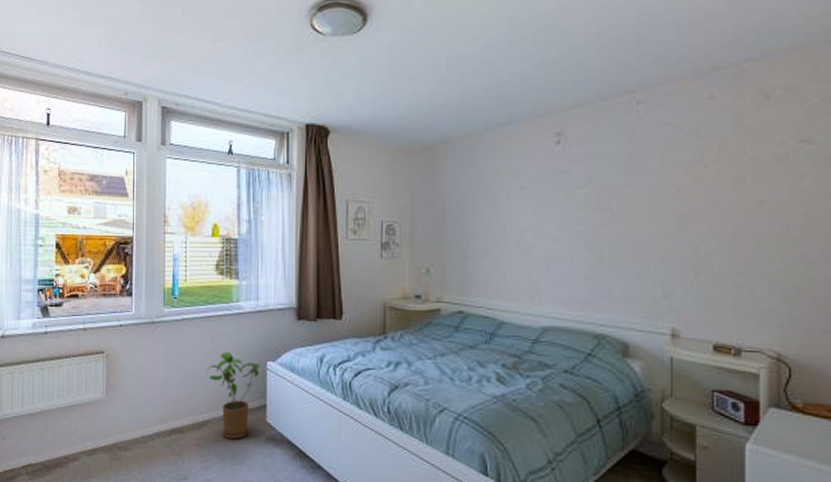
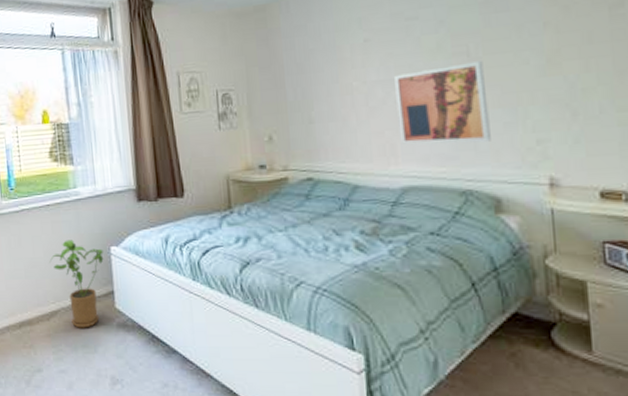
wall art: none [544,218,624,291] -> present [395,61,491,145]

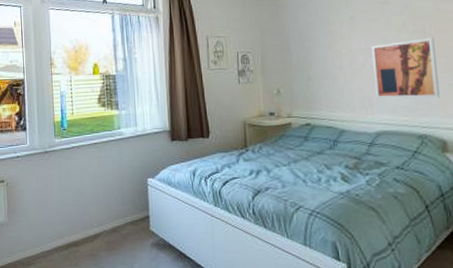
house plant: present [49,239,104,328] -> none [95,172,142,248]

